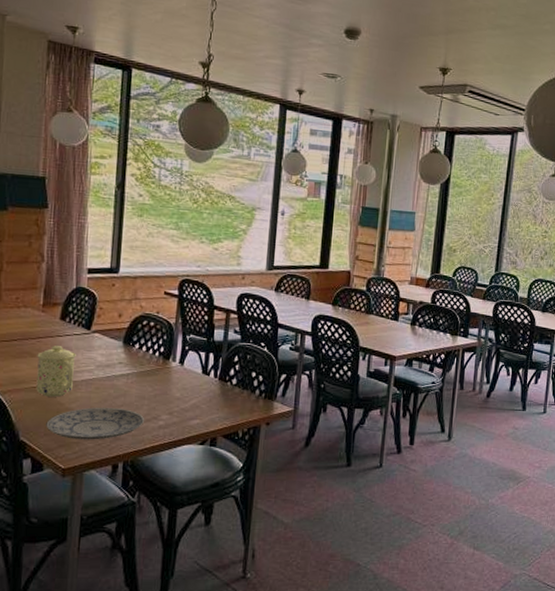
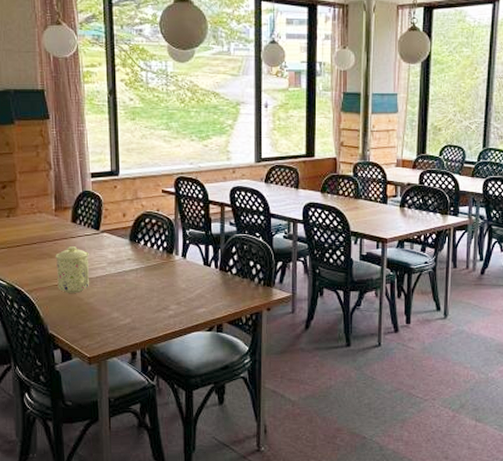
plate: present [46,407,145,440] -> none [70,300,156,331]

